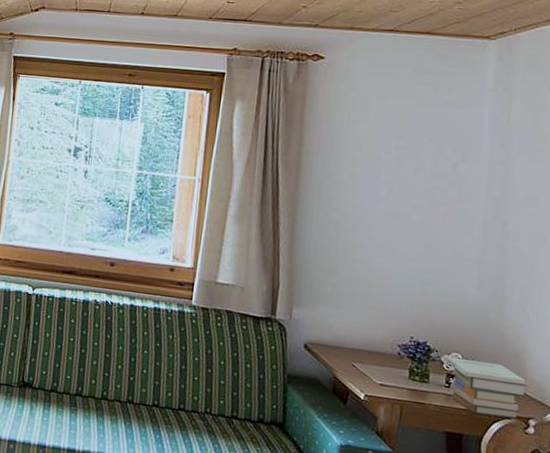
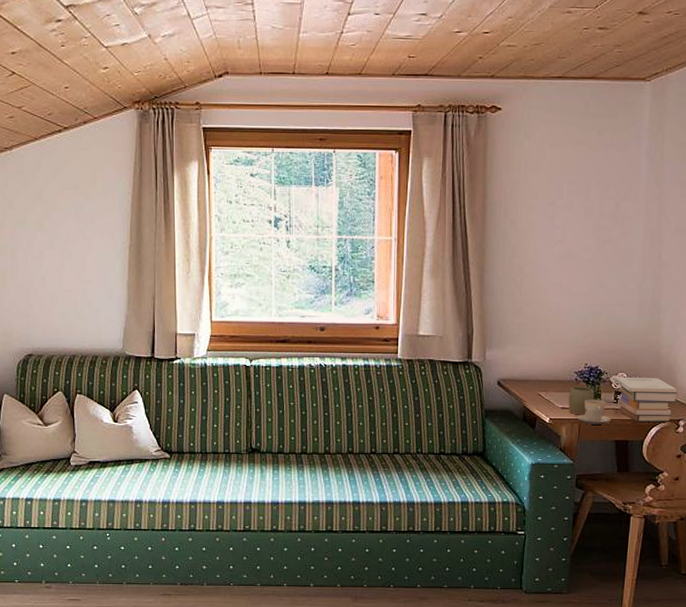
mug: none [388,361,421,397] -> present [568,386,594,415]
teacup: none [397,378,441,411] -> present [576,399,611,425]

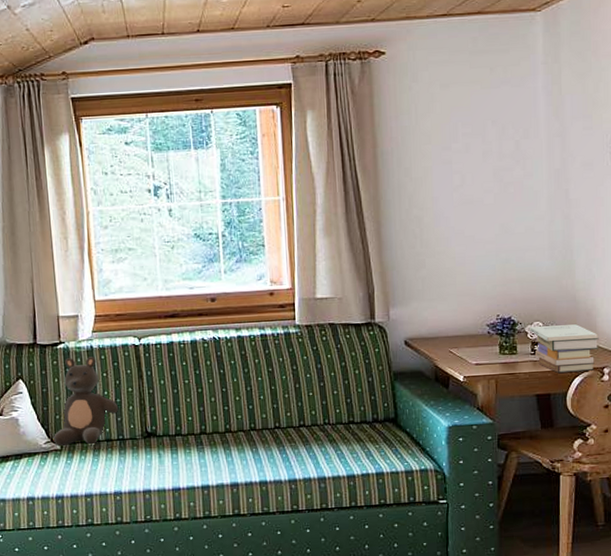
teddy bear: none [164,373,227,456] -> present [54,357,119,446]
mug: present [568,386,594,415] -> none [482,339,510,371]
teacup: present [576,399,611,425] -> none [492,352,530,380]

